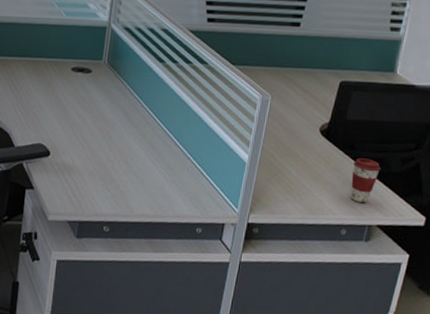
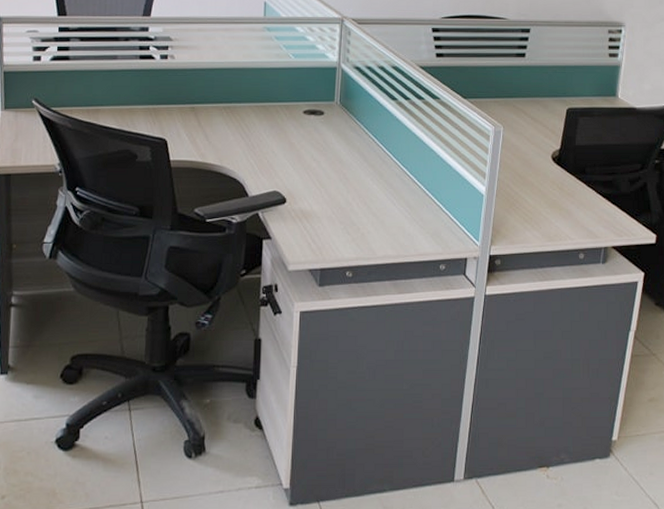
coffee cup: present [350,158,381,203] -> none [585,182,611,226]

